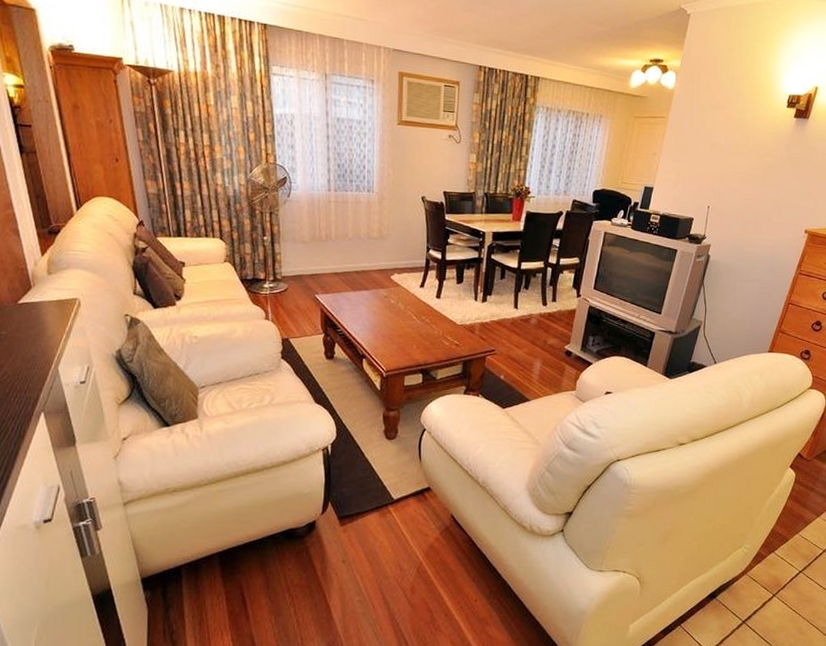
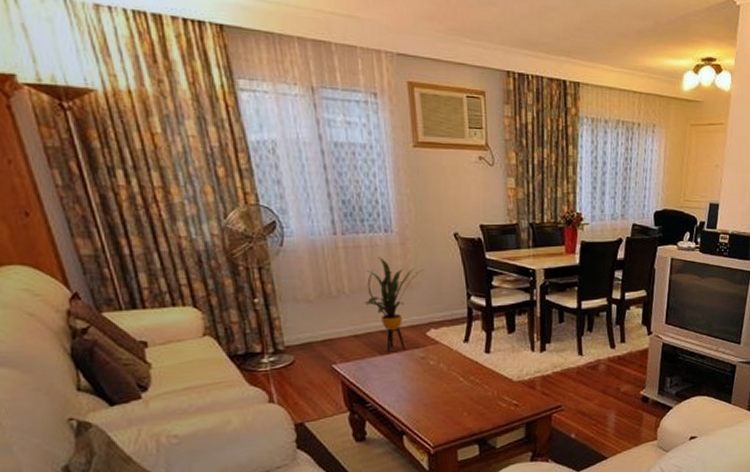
house plant: none [345,211,395,289] -> present [363,257,425,352]

